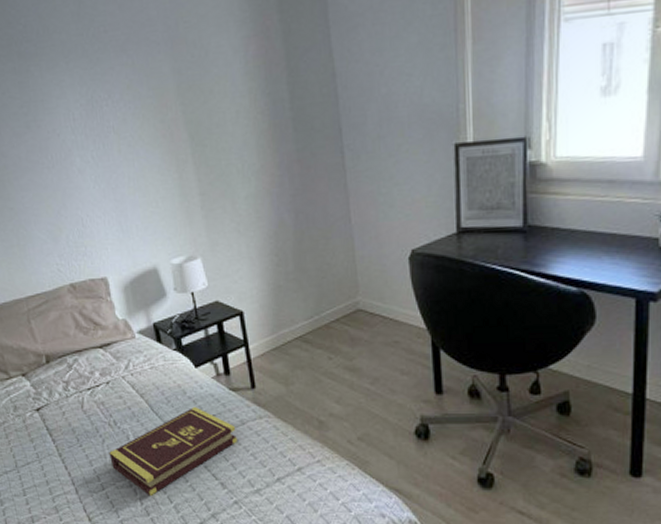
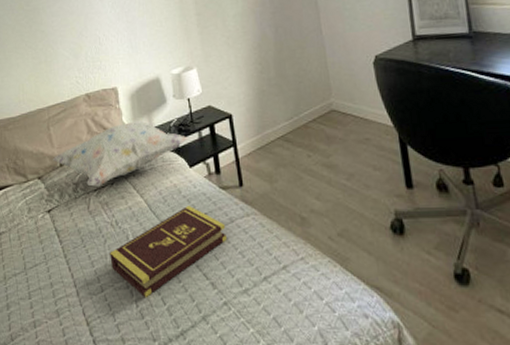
decorative pillow: none [36,315,193,386] -> present [52,120,188,187]

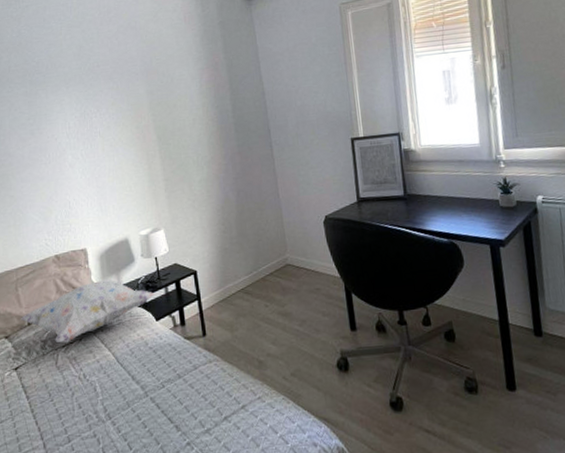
book: present [110,205,227,299] -> none [77,355,190,445]

